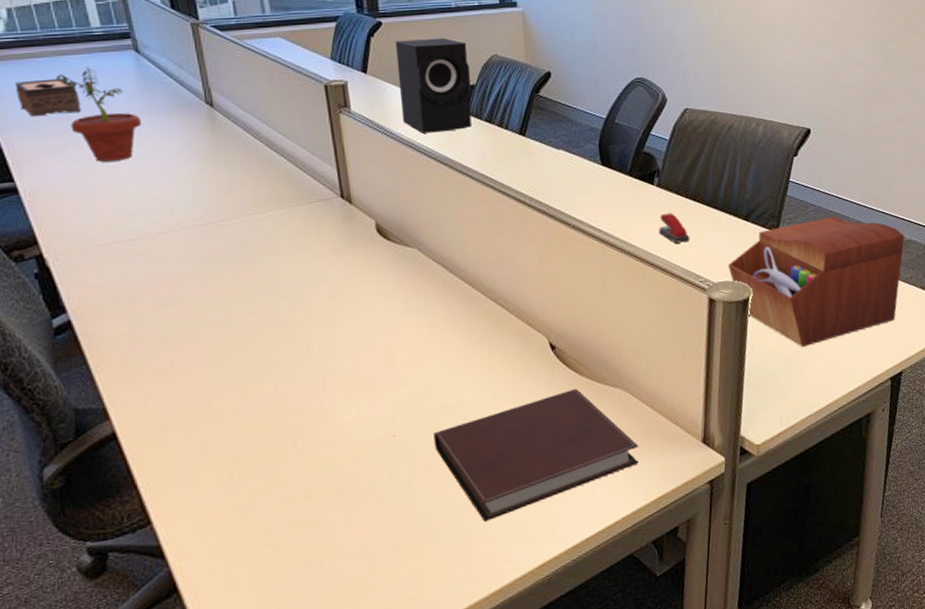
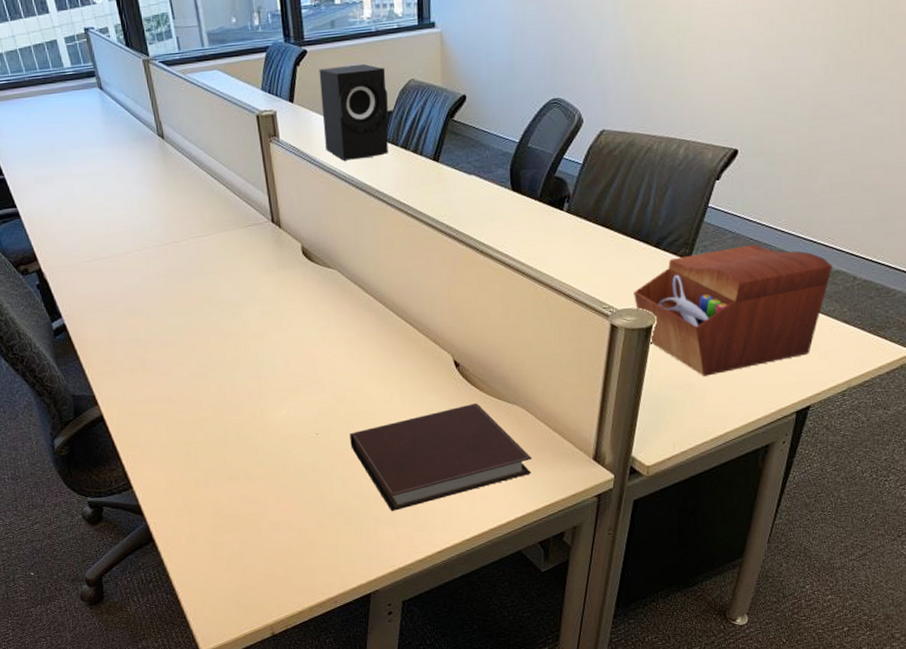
tissue box: present [14,78,81,117] -> none [10,115,61,151]
potted plant: present [55,67,141,162] -> none [40,105,108,190]
stapler: present [659,213,690,243] -> none [565,239,597,270]

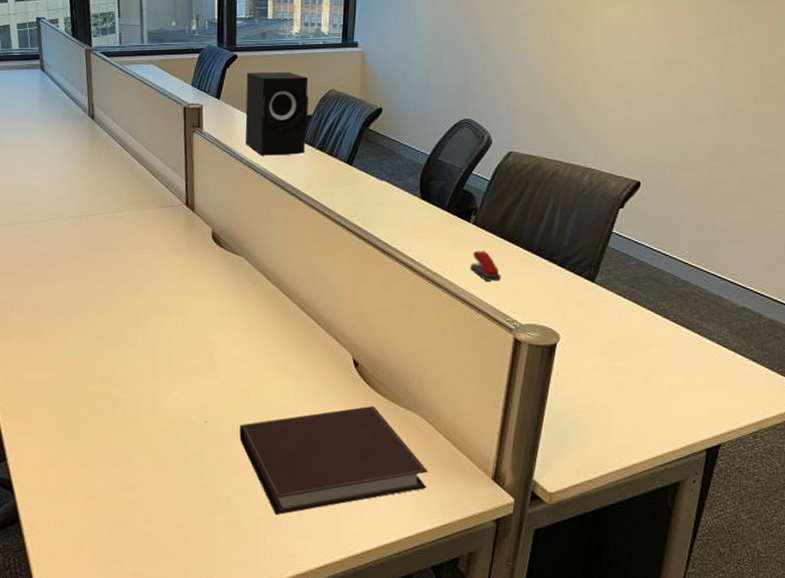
stapler: none [565,239,597,270] -> present [471,251,501,281]
sewing box: present [634,244,832,376] -> none [538,273,738,402]

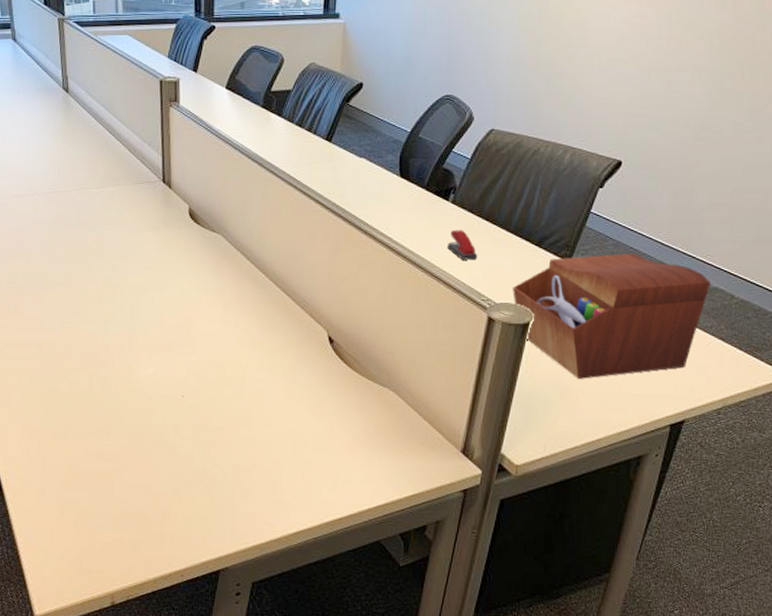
notebook: present [239,405,429,516] -> none [216,381,400,486]
speaker: present [245,71,309,156] -> none [223,43,288,132]
sewing box: none [538,273,738,402] -> present [513,253,711,379]

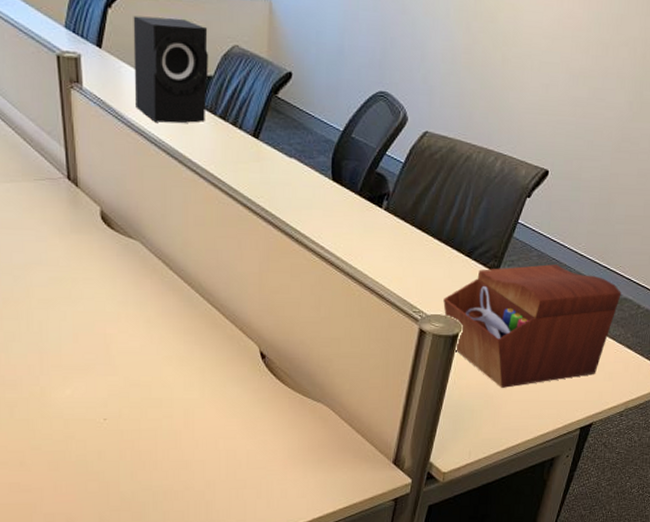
speaker: none [223,43,288,132] -> present [133,15,208,123]
stapler: present [447,229,478,260] -> none [381,239,410,271]

